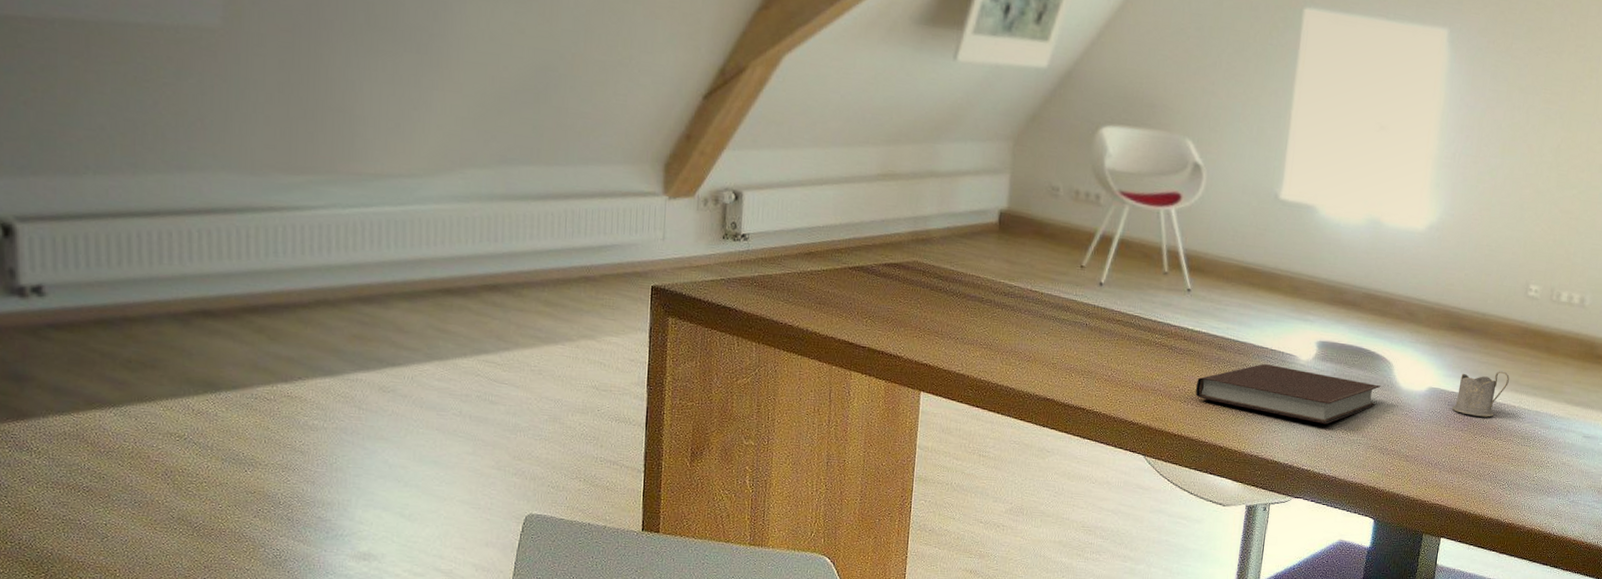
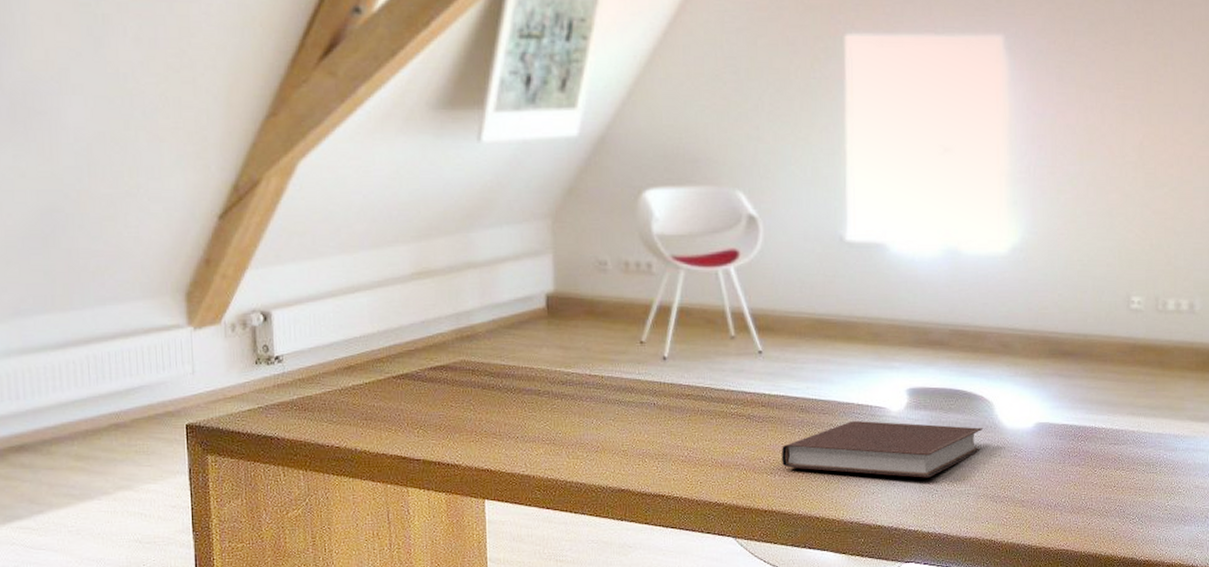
tea glass holder: present [1451,371,1510,417] -> none [1064,394,1123,448]

